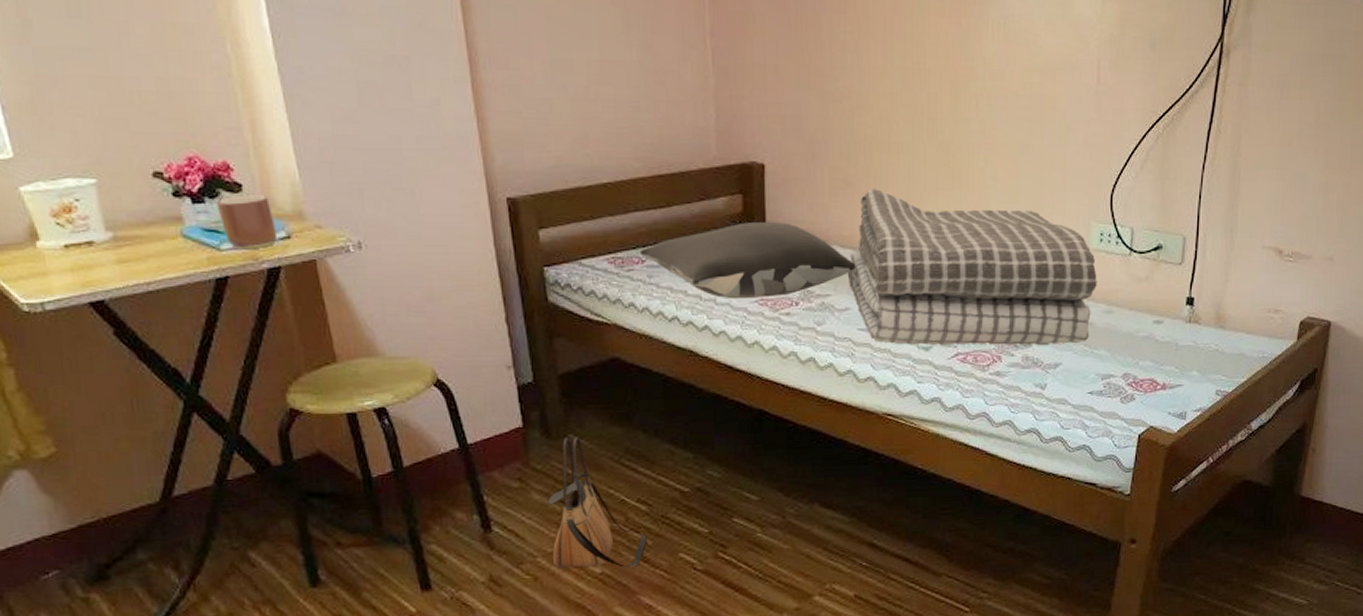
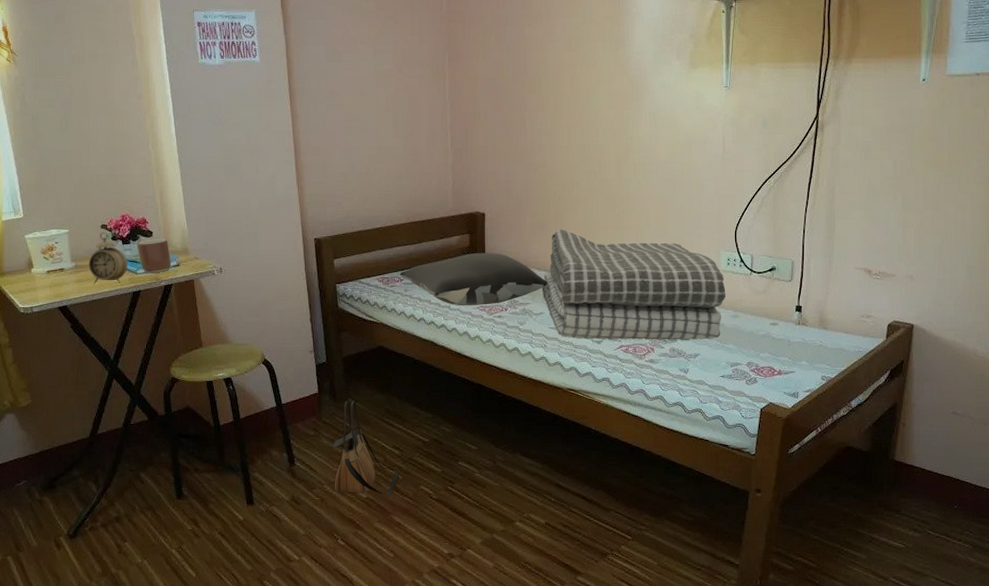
alarm clock: none [135,183,204,267] -> present [88,231,127,284]

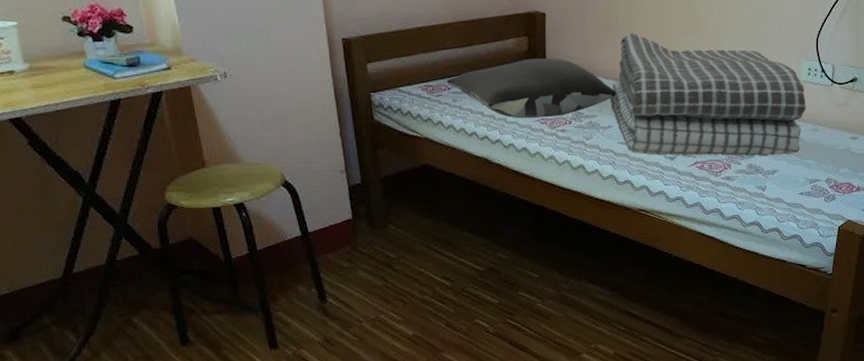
alarm clock: present [88,231,127,284] -> none [47,25,102,91]
mug: present [137,238,172,274] -> none [112,35,161,78]
tote bag: present [333,400,398,495] -> none [371,227,450,331]

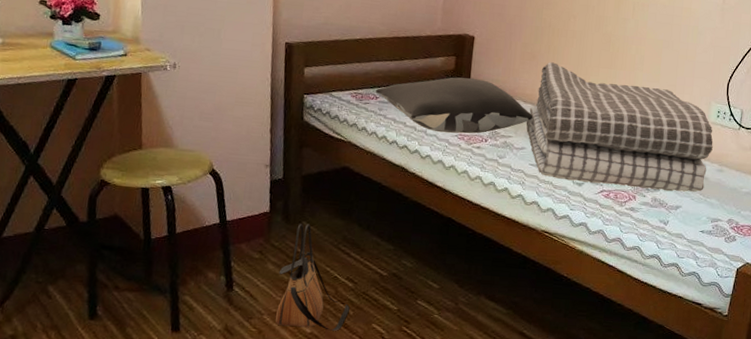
tote bag: none [371,227,450,331] -> present [275,223,350,331]

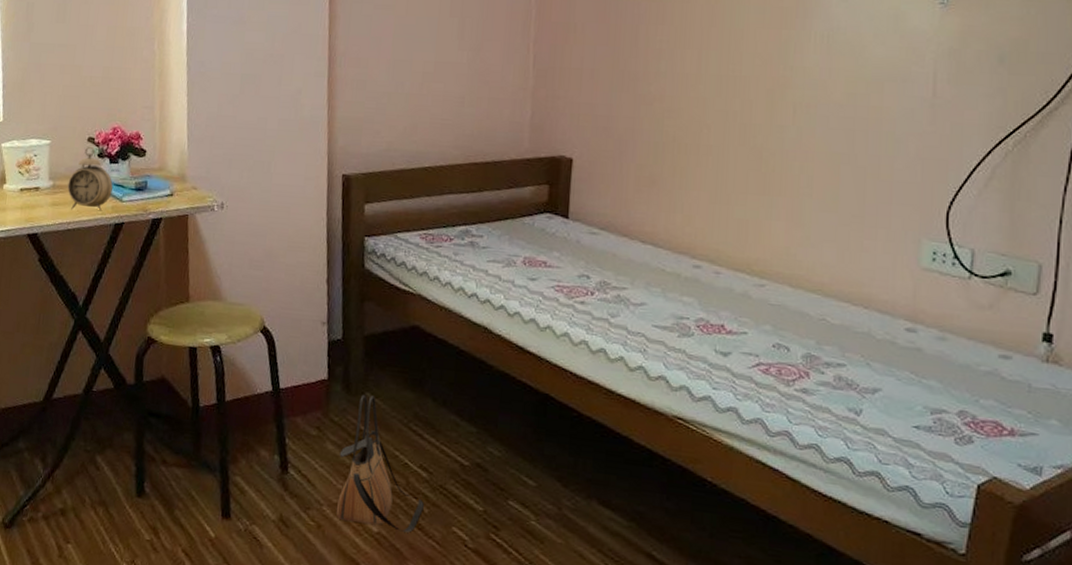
alarm clock: none [18,8,66,68] -> present [67,146,113,211]
pillow: present [375,77,533,134] -> none [449,211,655,285]
towel: present [526,62,713,193] -> none [645,188,928,370]

